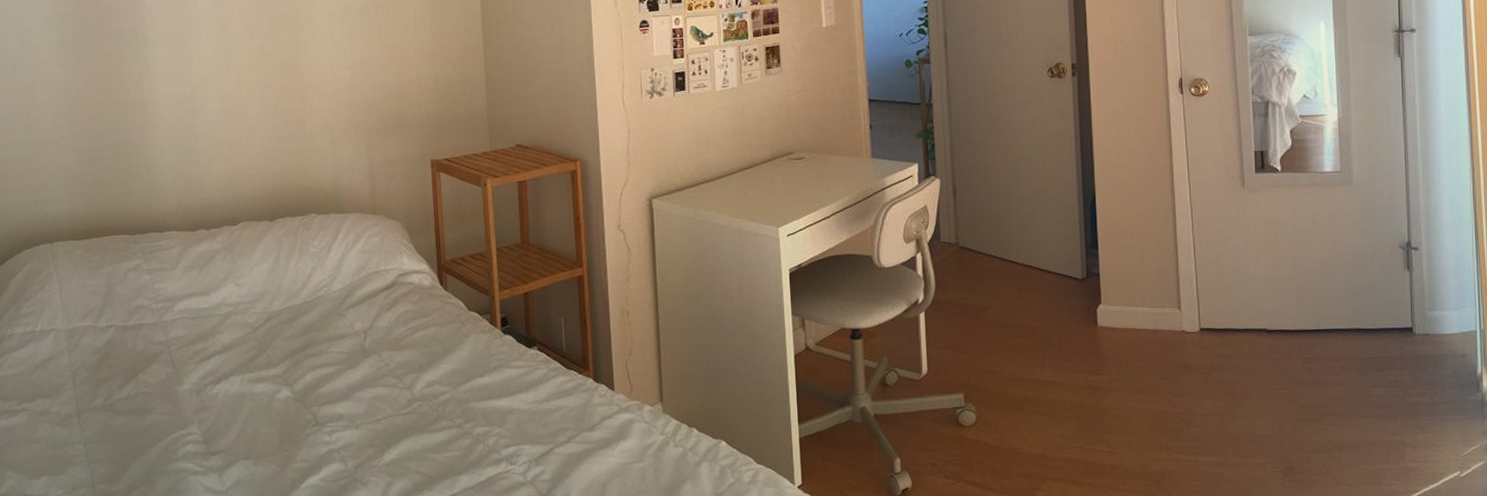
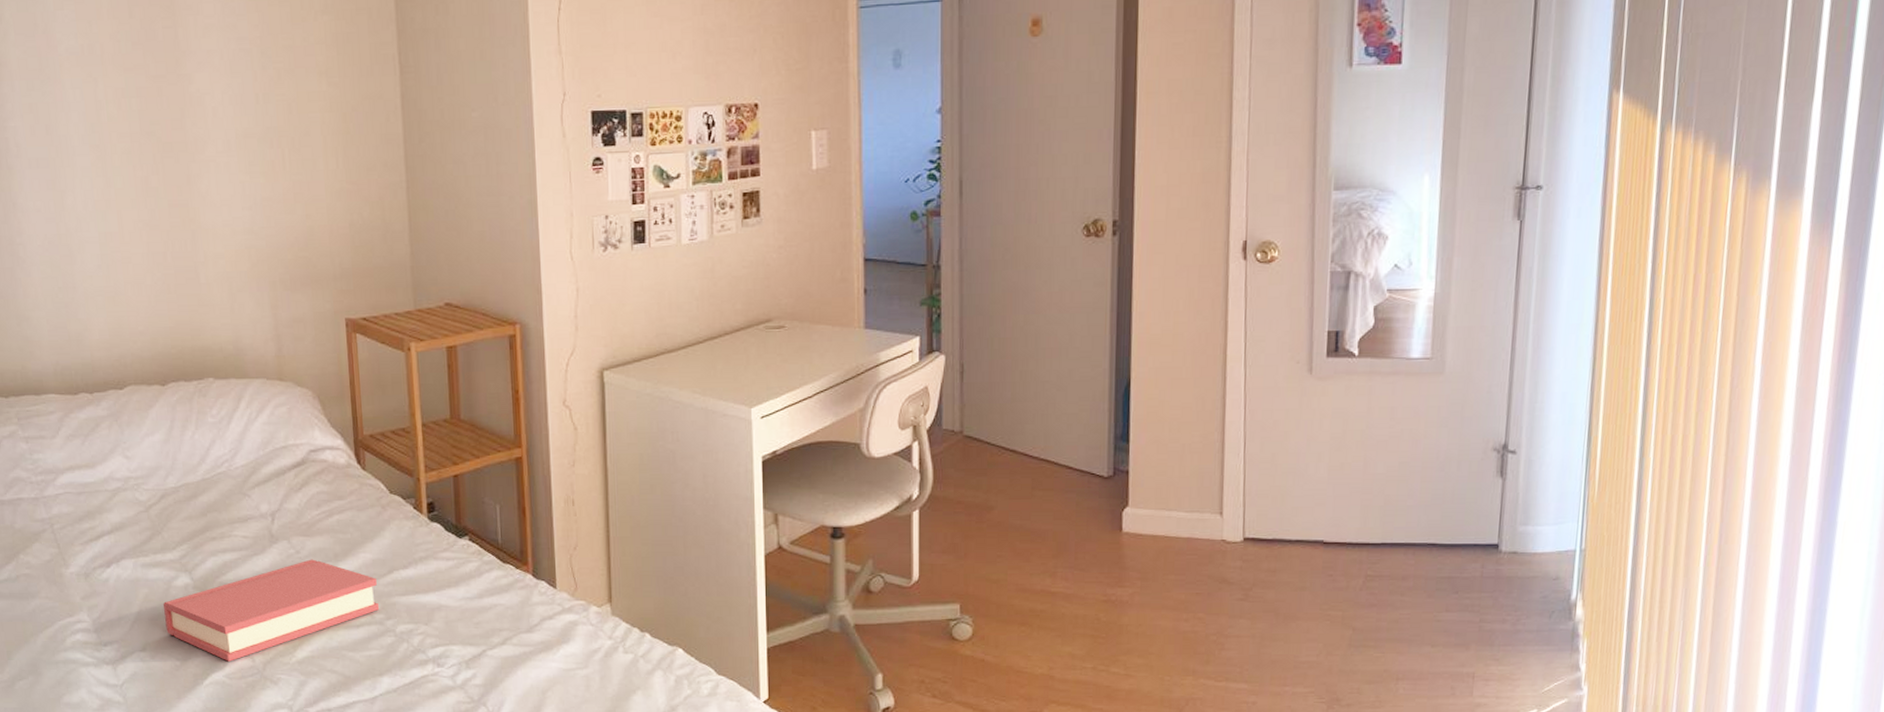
hardback book: none [266,371,459,466] -> present [163,559,380,662]

